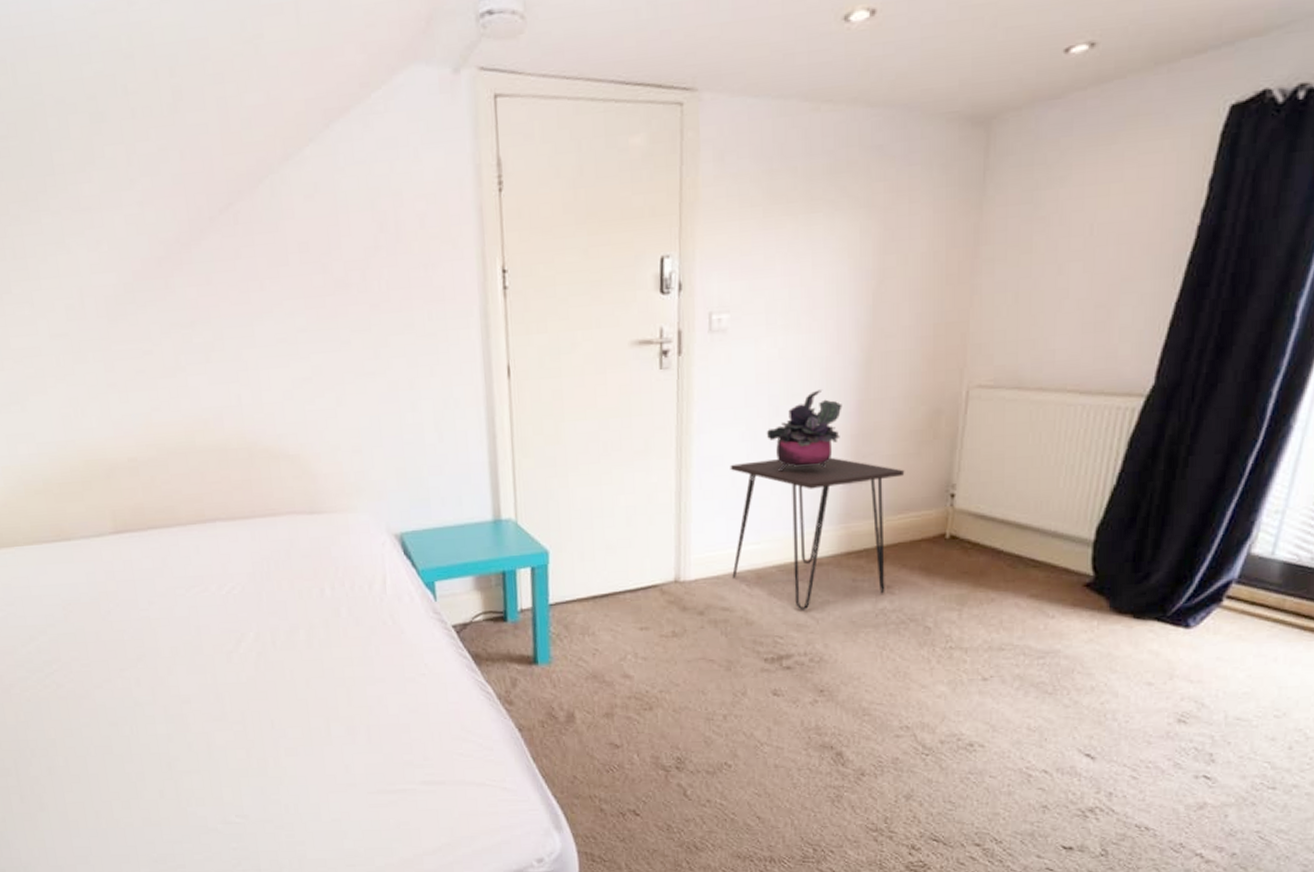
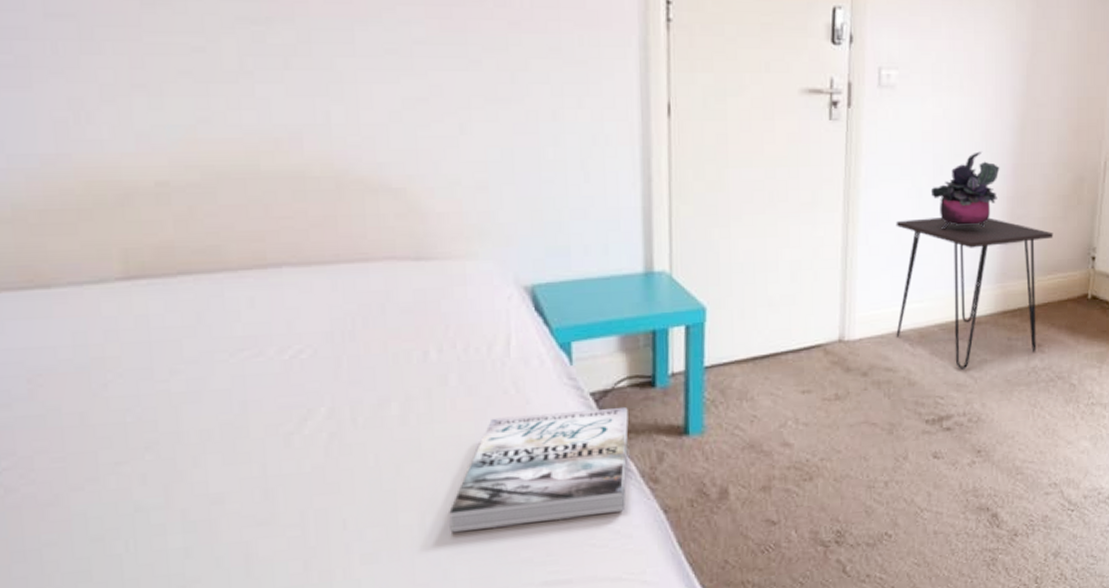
book: none [347,638,486,737] -> present [449,406,629,533]

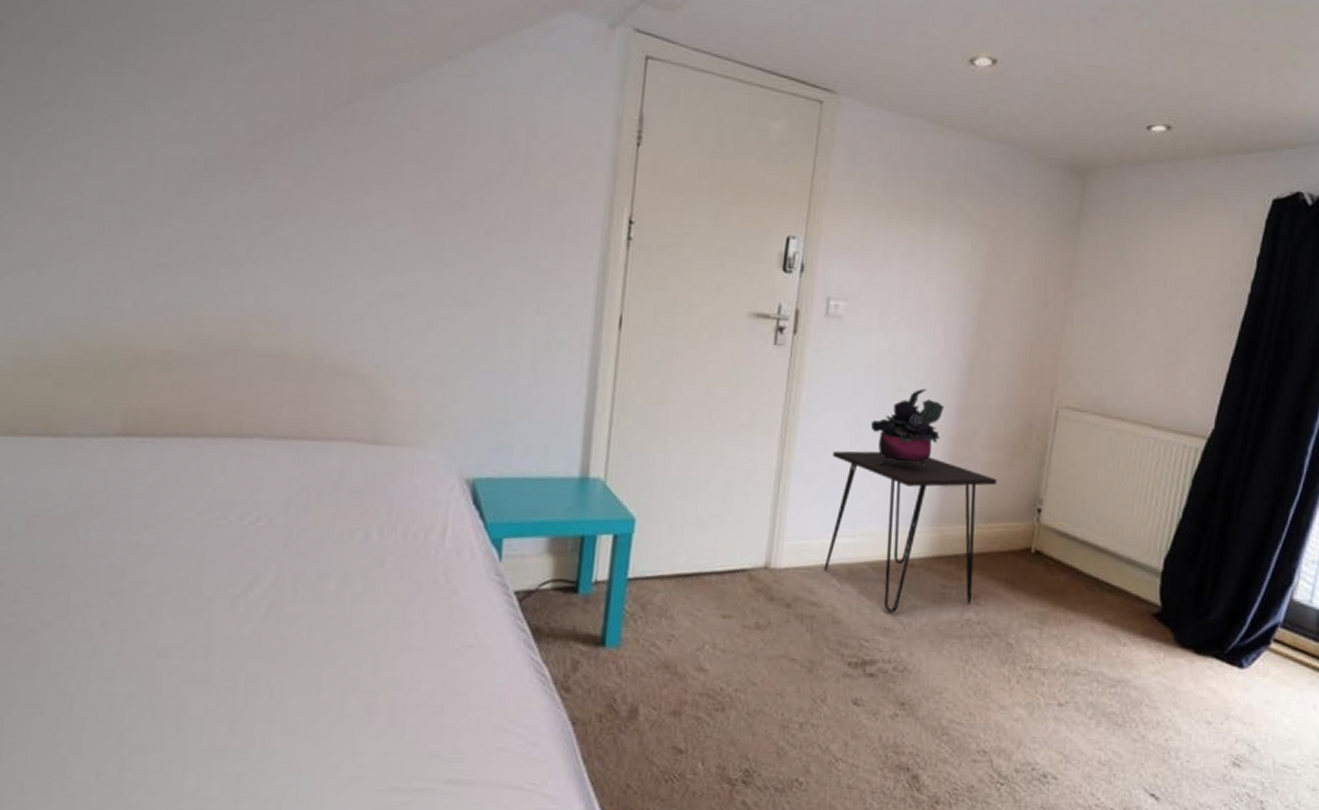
book: present [449,406,629,533] -> none [366,605,549,718]

